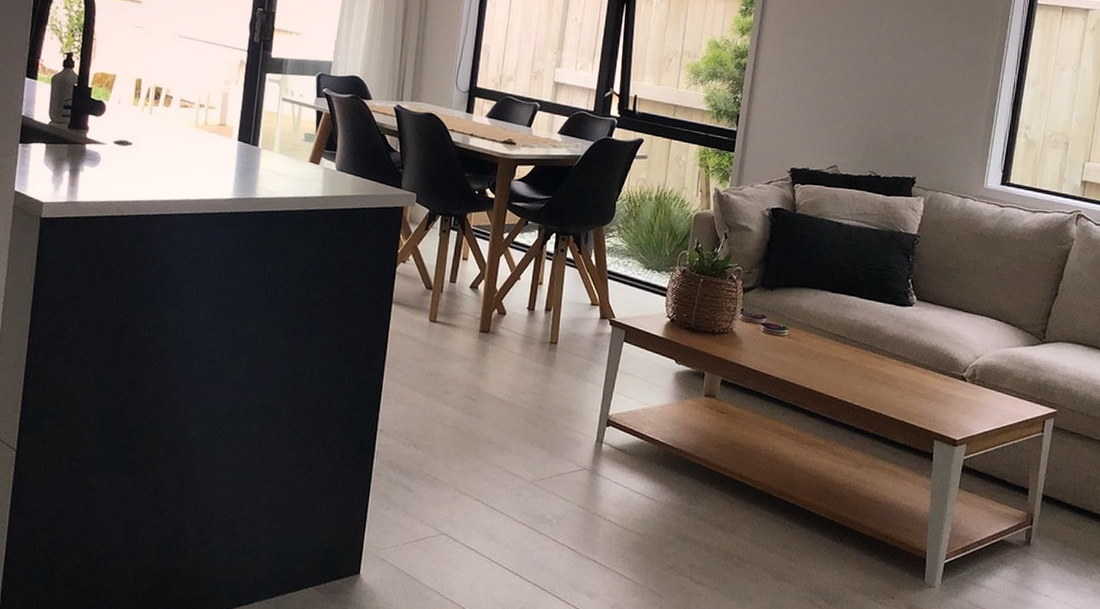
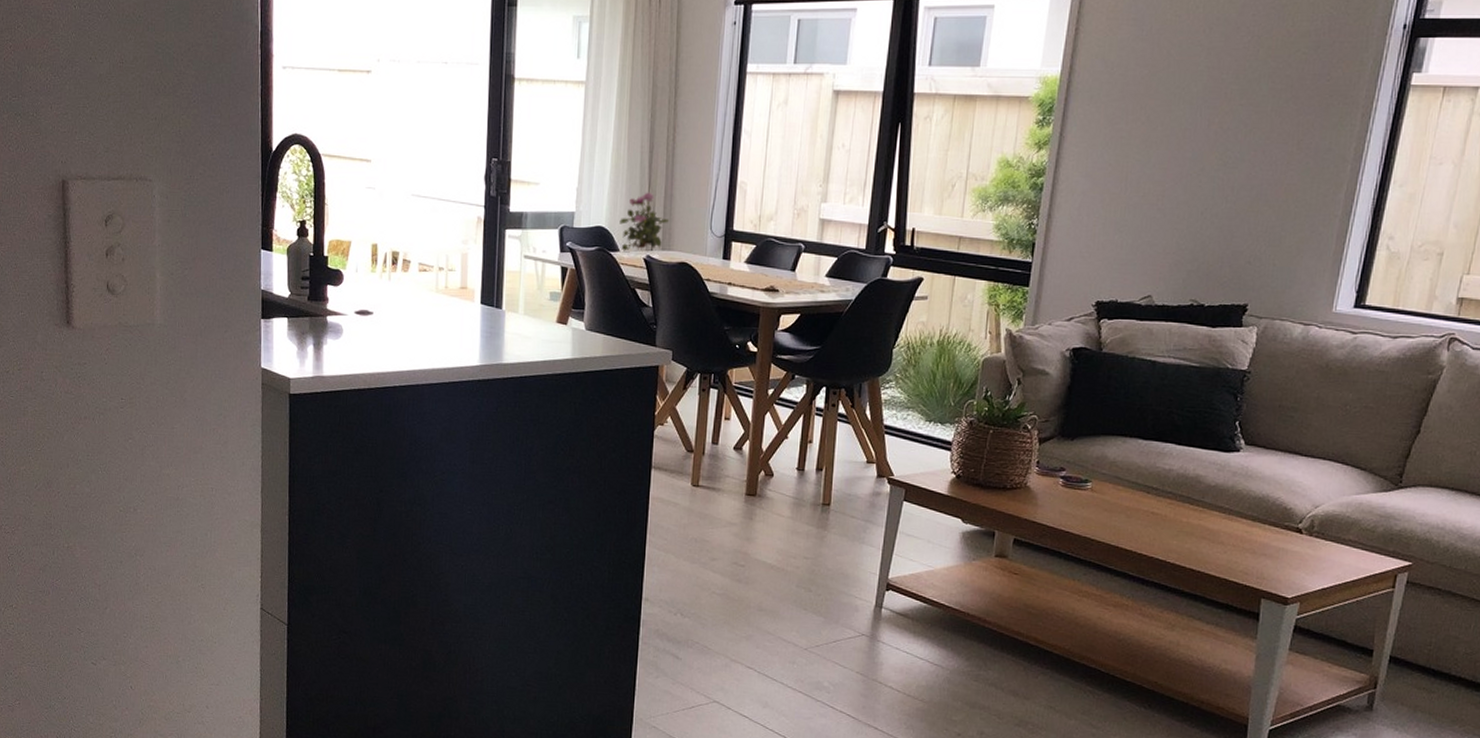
flower bouquet: none [373,48,419,101] -> present [619,192,670,251]

